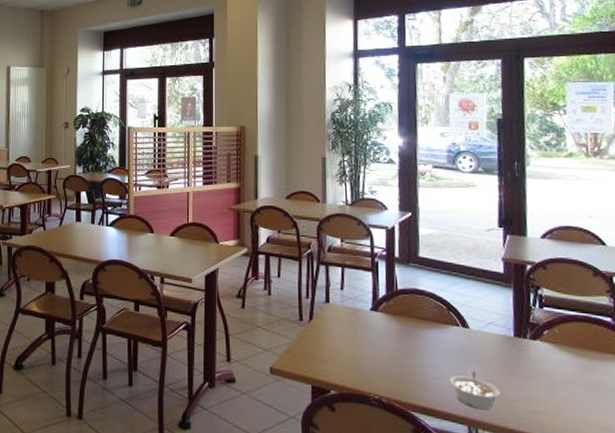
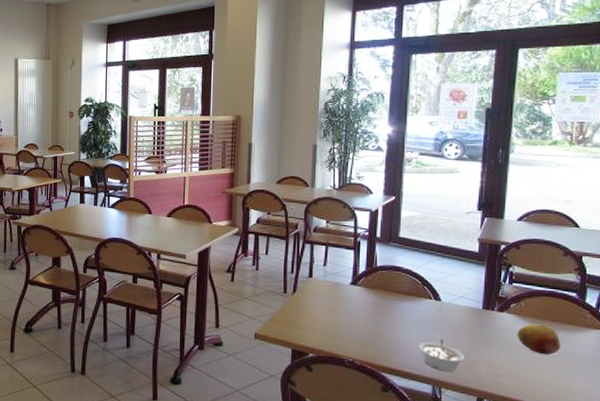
fruit: none [553,353,602,389] -> present [517,323,561,355]

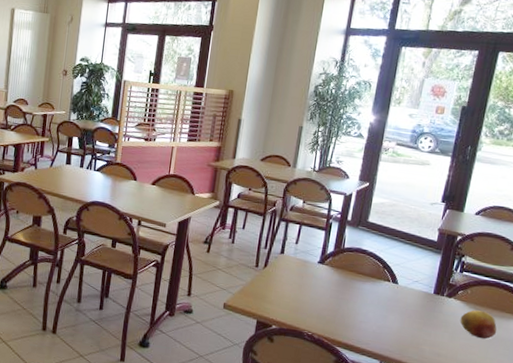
legume: present [418,338,465,372] -> none [372,318,412,350]

